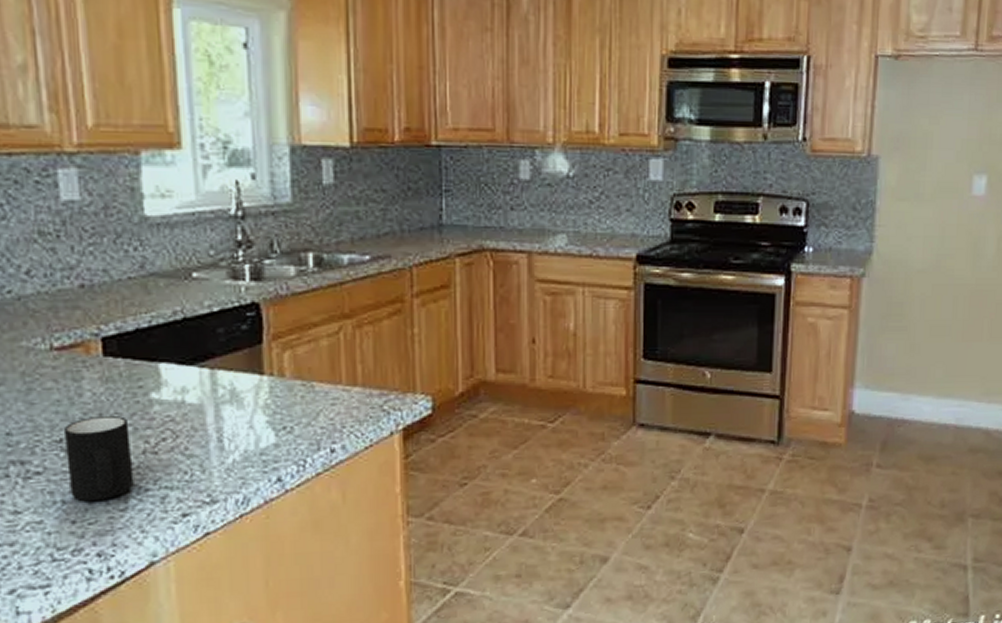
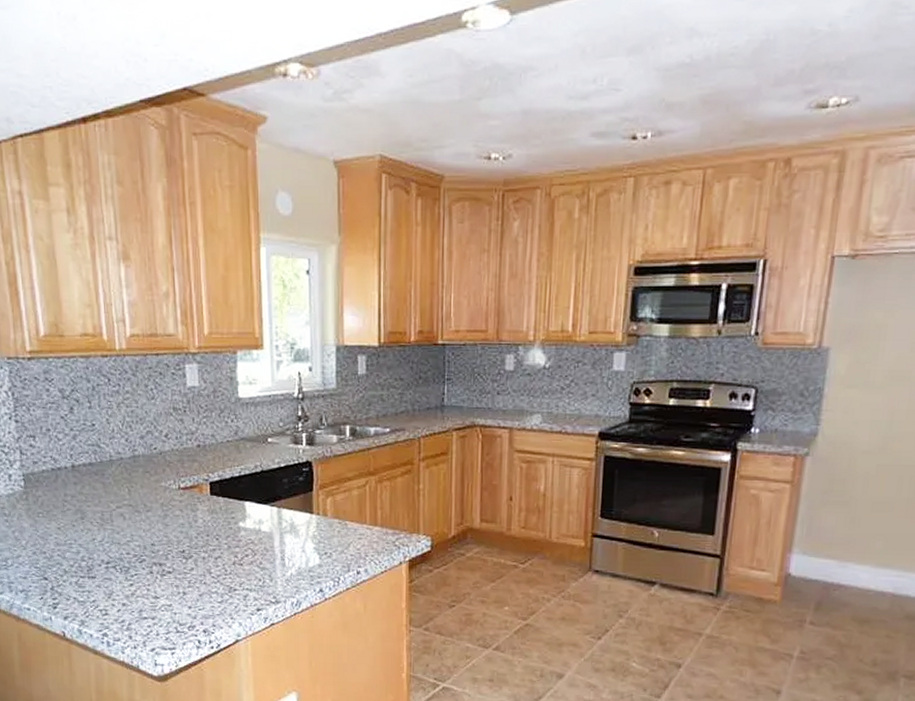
mug: present [63,416,134,501] -> none [185,537,227,594]

